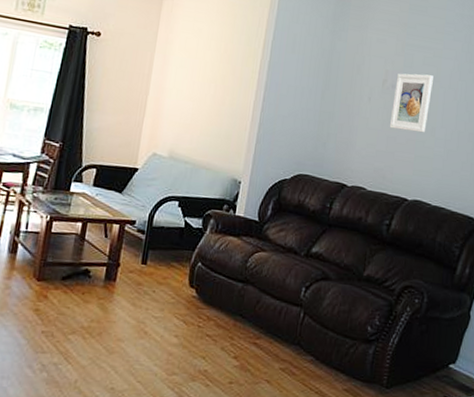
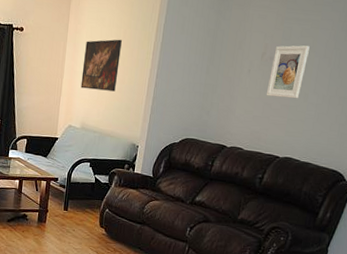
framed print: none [170,53,222,115] -> present [80,39,122,92]

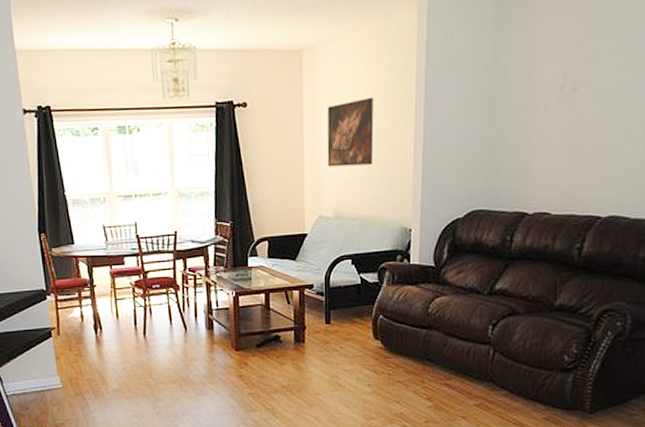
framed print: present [266,45,310,99] -> none [572,65,625,140]

